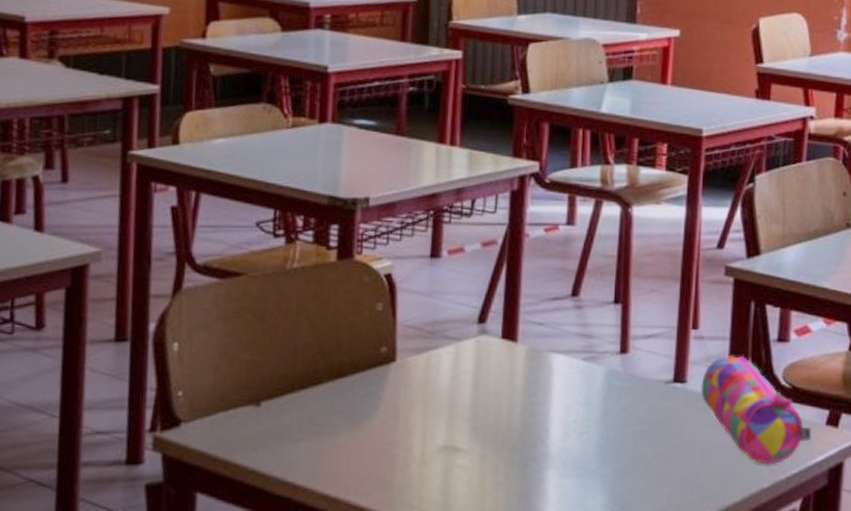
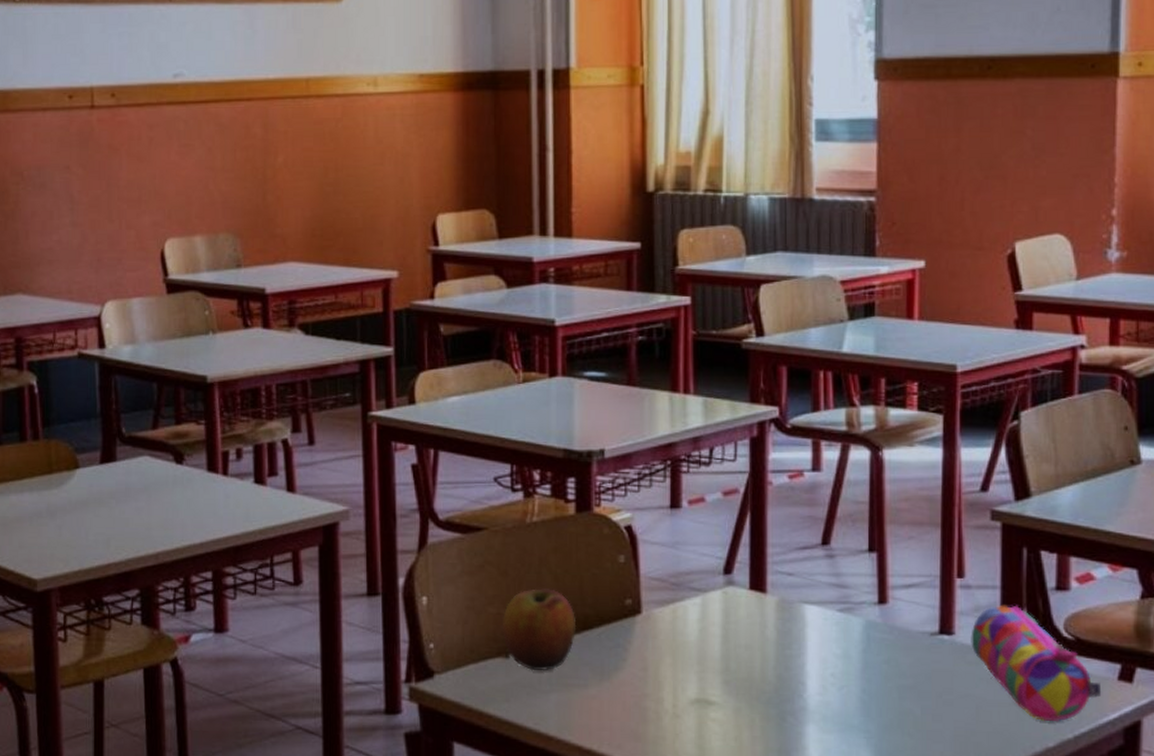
apple: none [254,335,331,420] -> present [502,588,577,671]

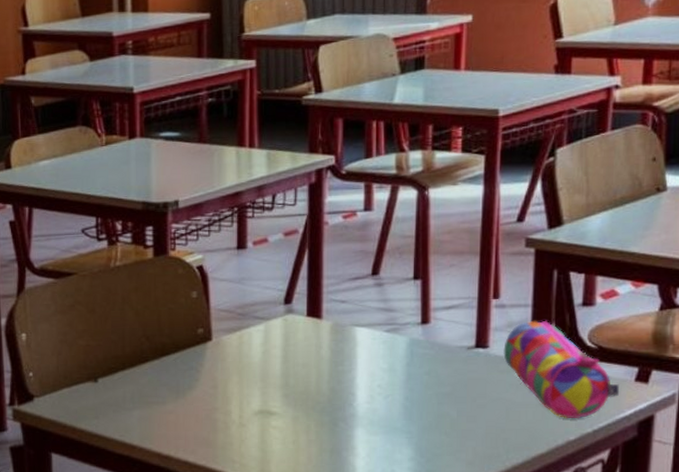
apple: present [502,588,577,671] -> none [91,322,155,392]

